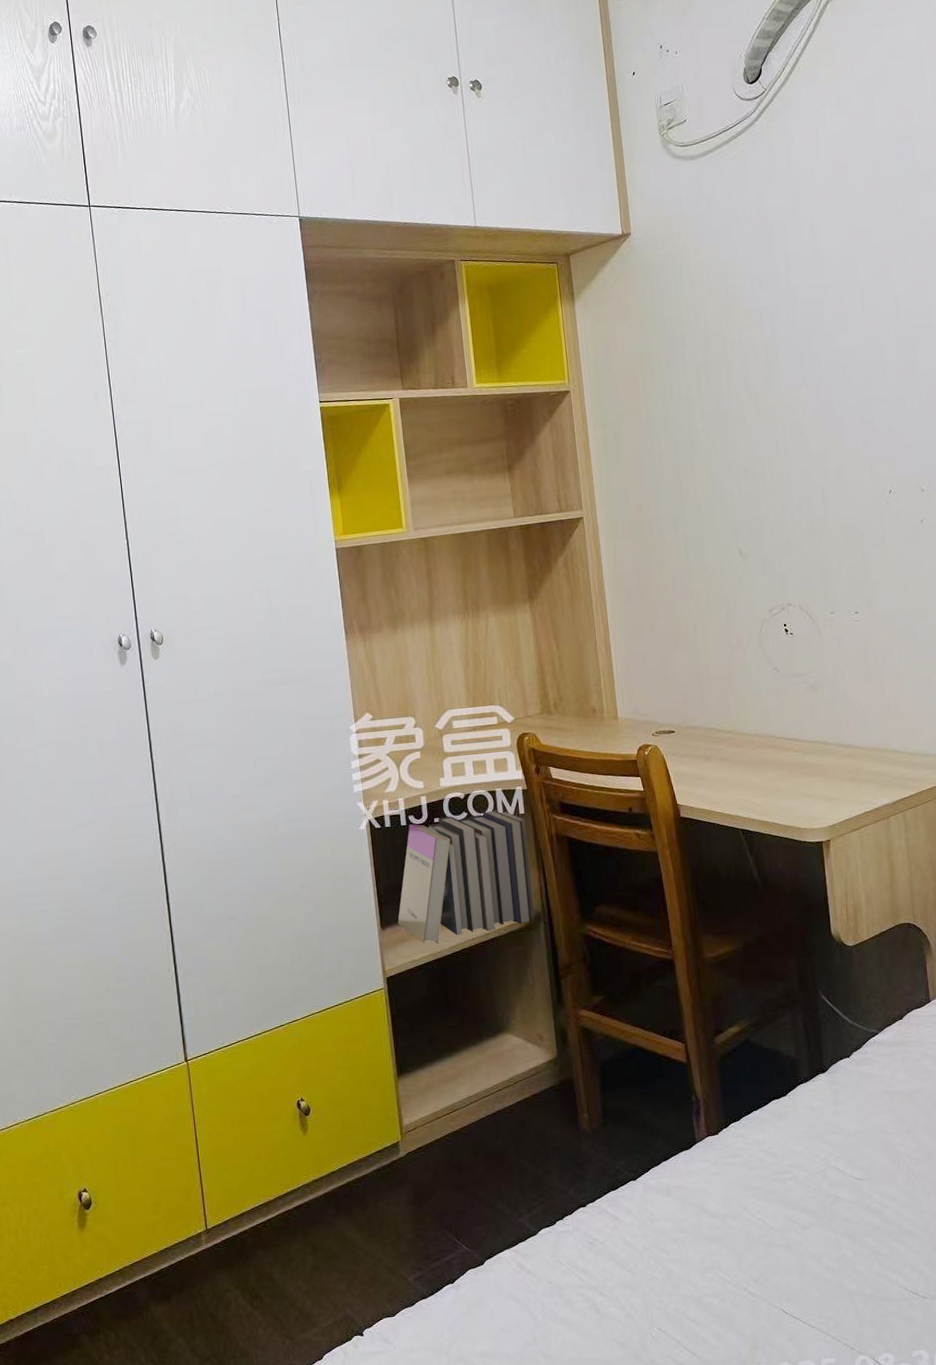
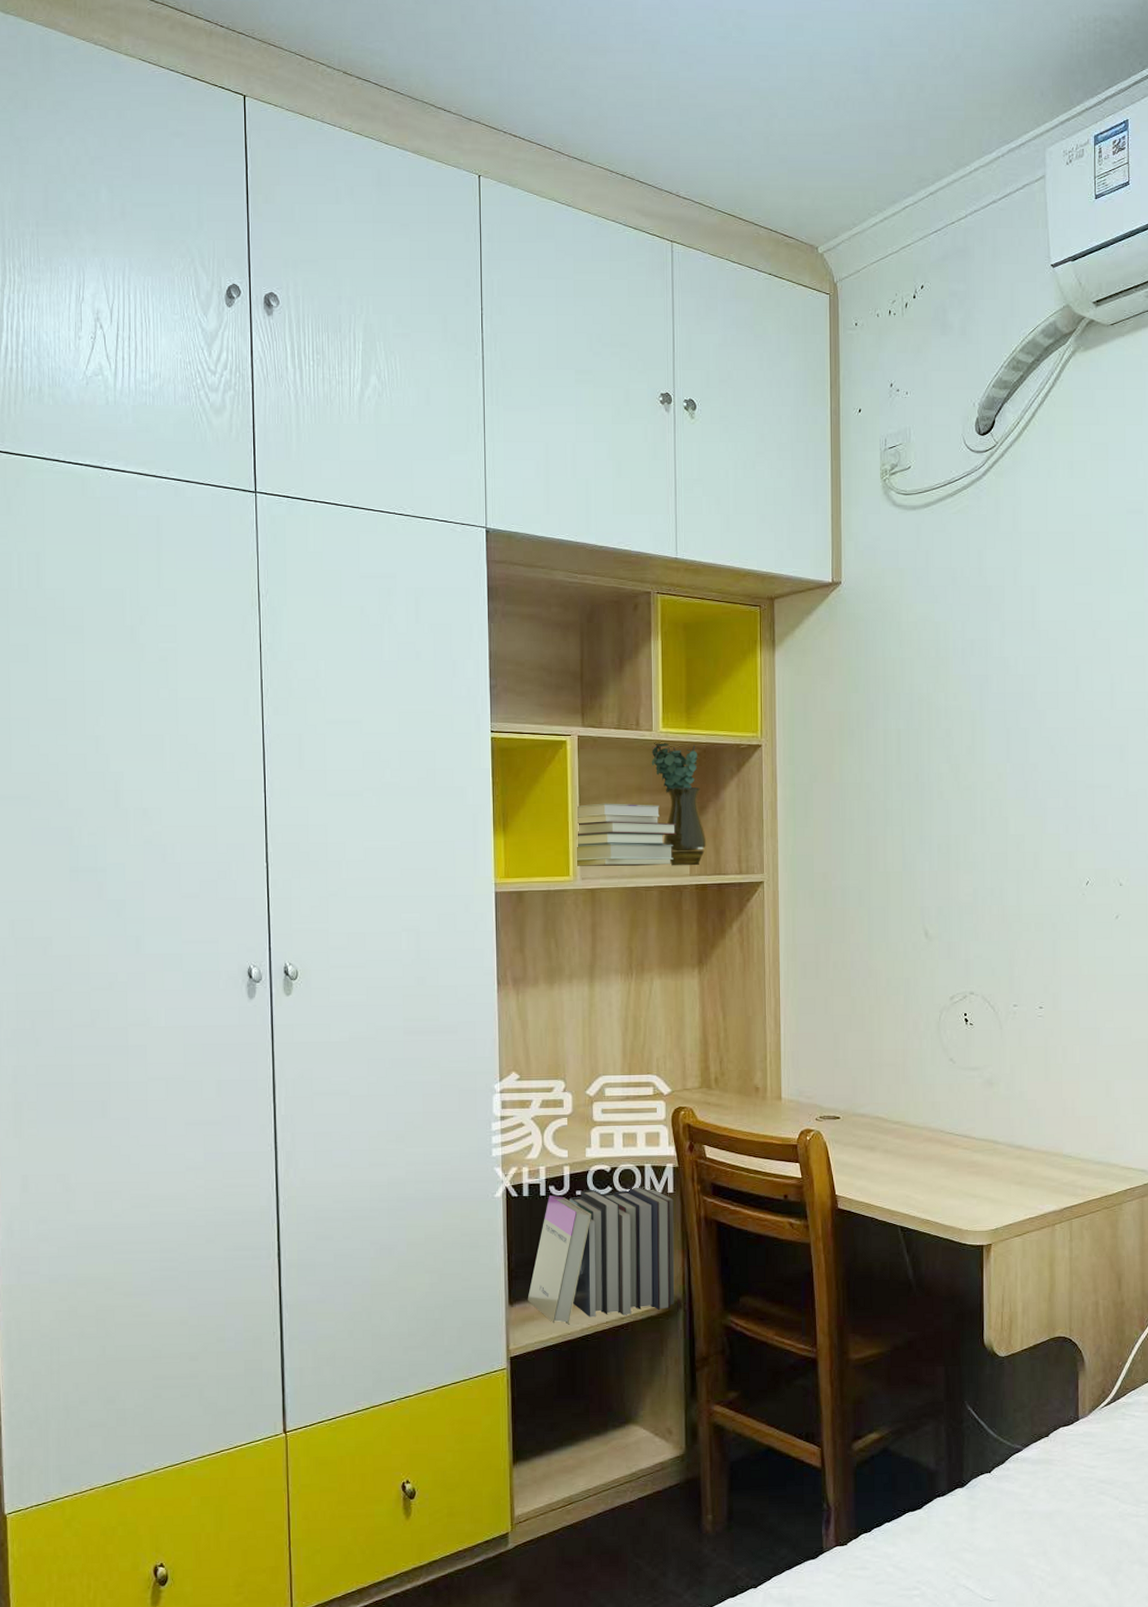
books: none [402,455,498,518] -> present [575,803,677,867]
vase: none [469,397,527,510] -> present [651,742,706,866]

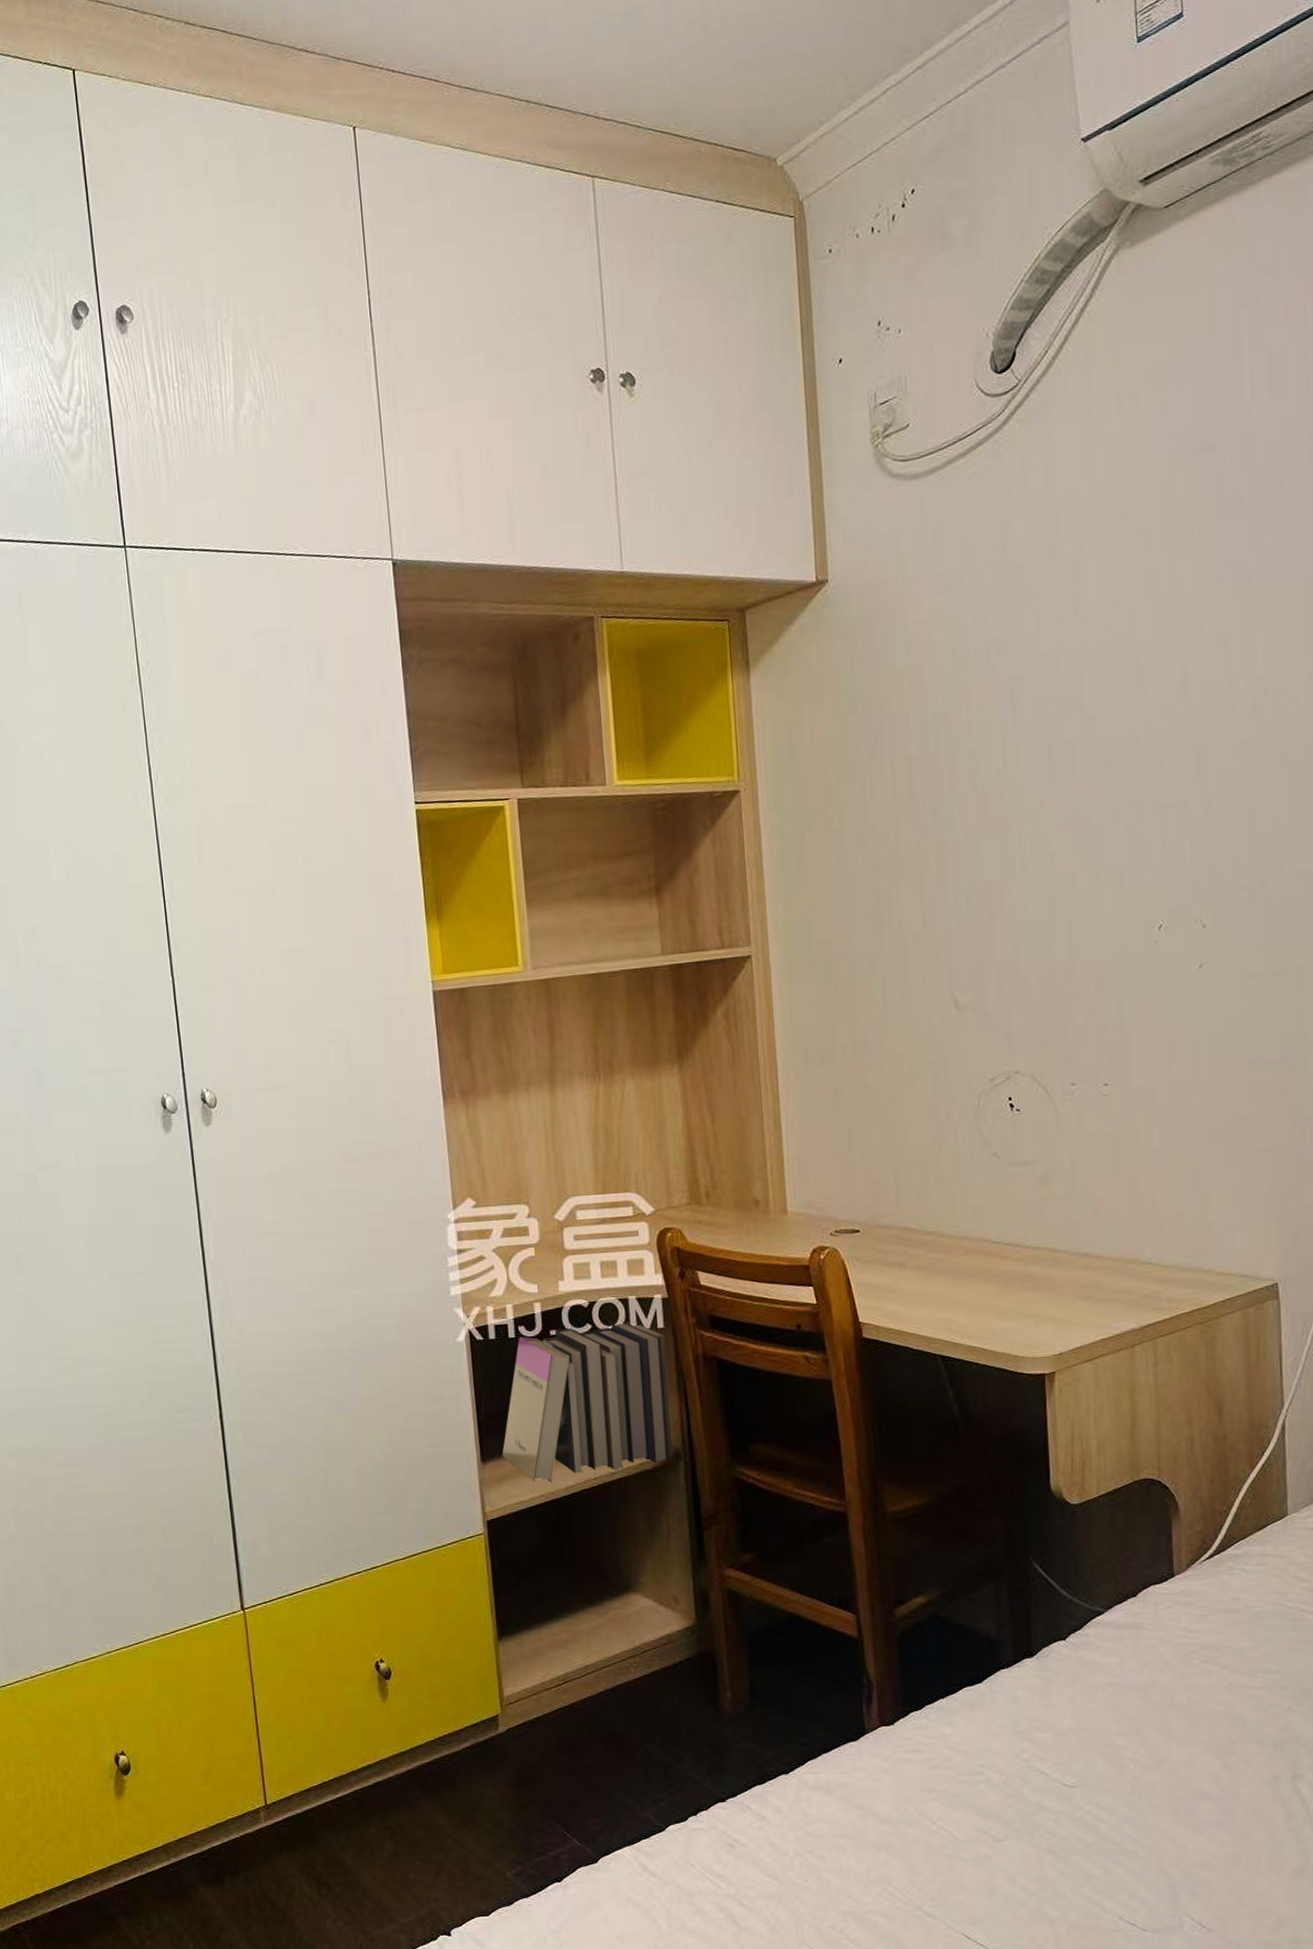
books: present [575,803,677,867] -> none [520,873,643,954]
vase: present [651,742,706,866] -> none [607,797,679,945]

